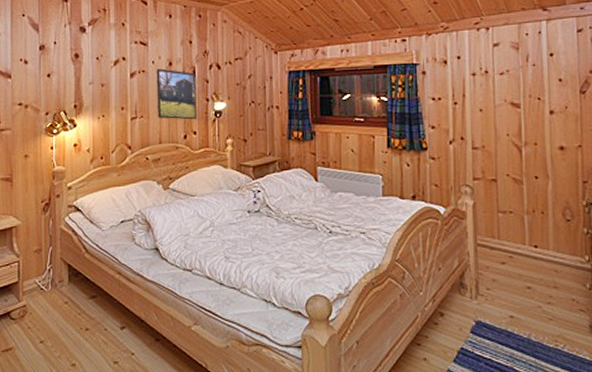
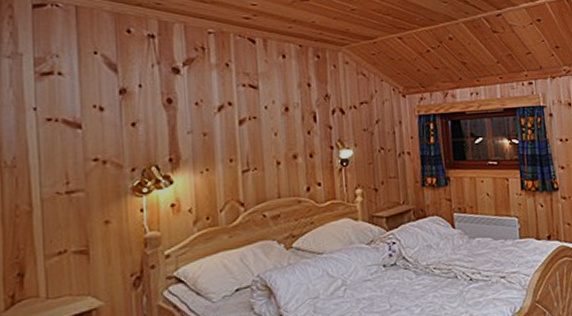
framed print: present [156,69,197,120] -> none [270,114,320,171]

